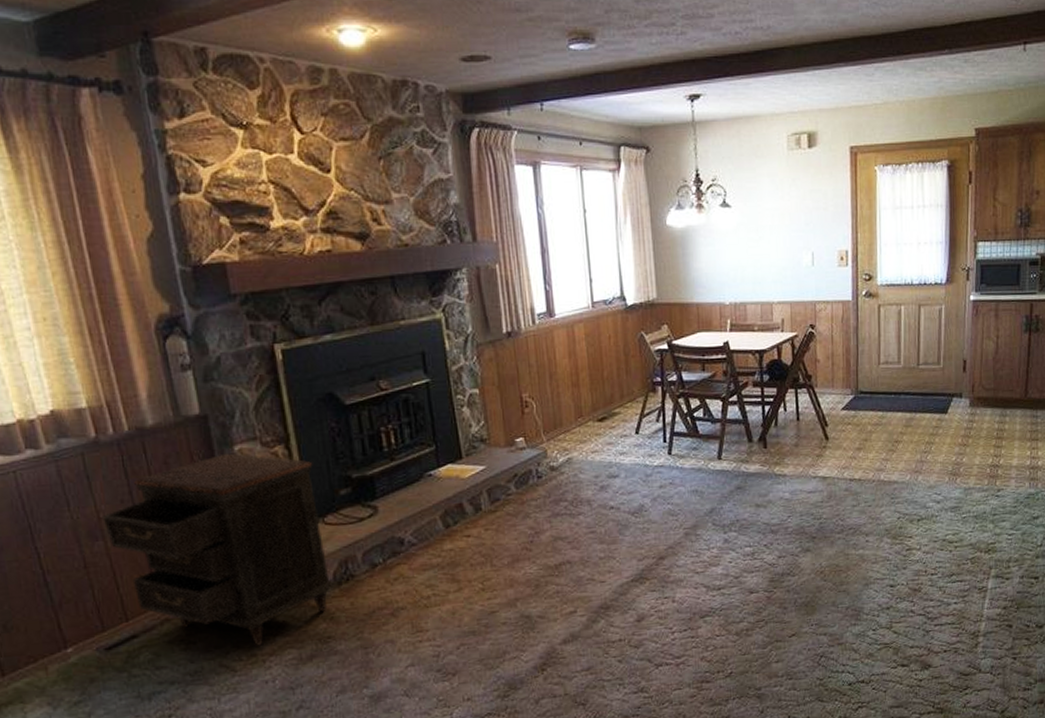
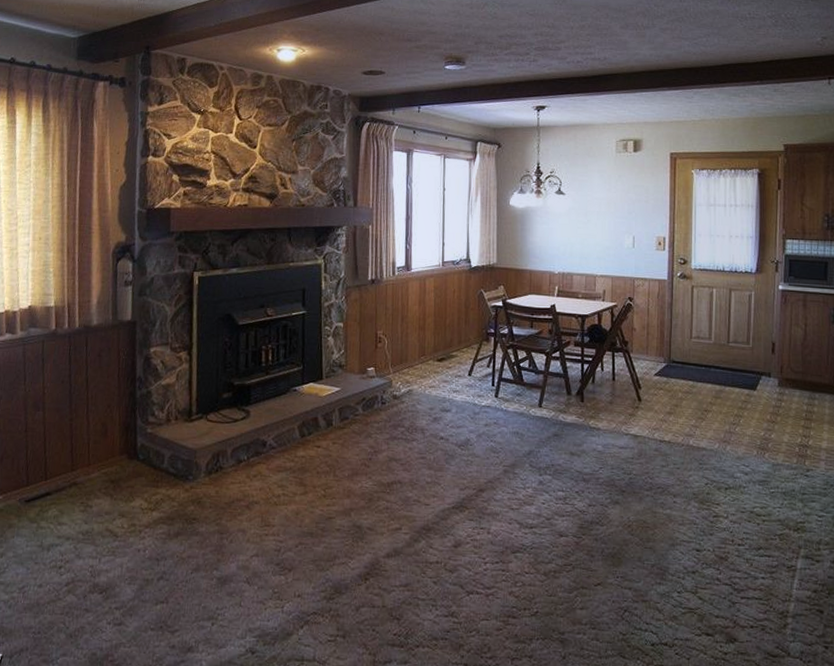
nightstand: present [102,453,334,647] -> none [45,353,206,519]

